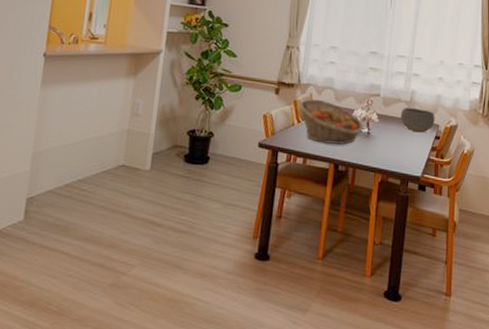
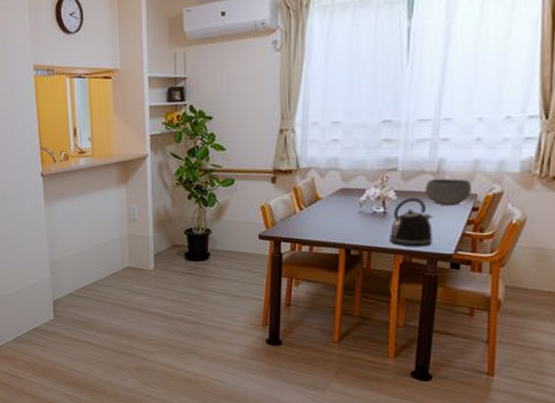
fruit basket: present [298,99,364,145] -> none [299,182,379,228]
kettle: none [370,121,406,168] -> present [388,197,434,247]

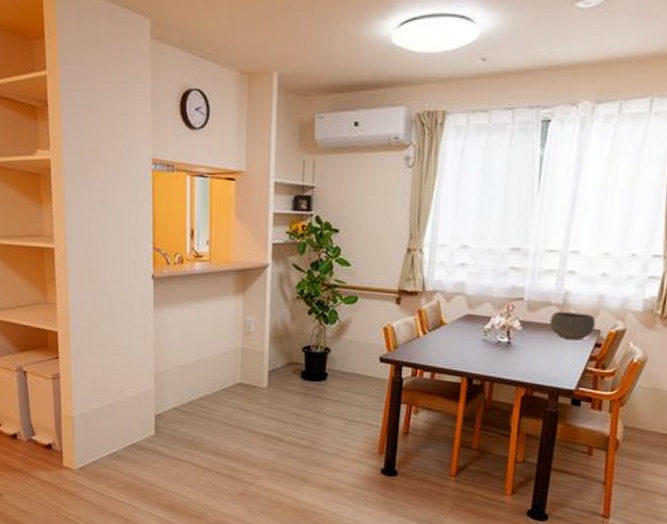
kettle: present [388,197,434,247] -> none [511,329,556,381]

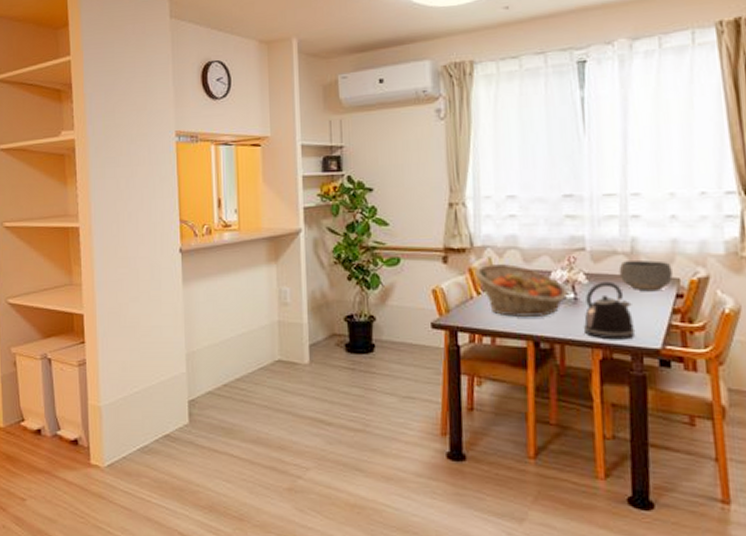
fruit basket: none [423,307,503,357] -> present [475,263,568,317]
kettle: none [511,329,556,381] -> present [583,281,636,340]

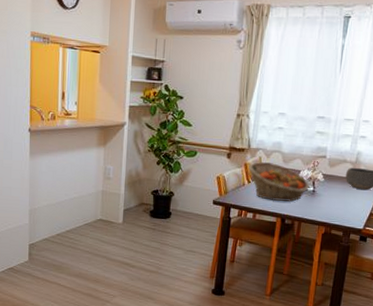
kettle: present [583,281,636,340] -> none [315,180,350,222]

